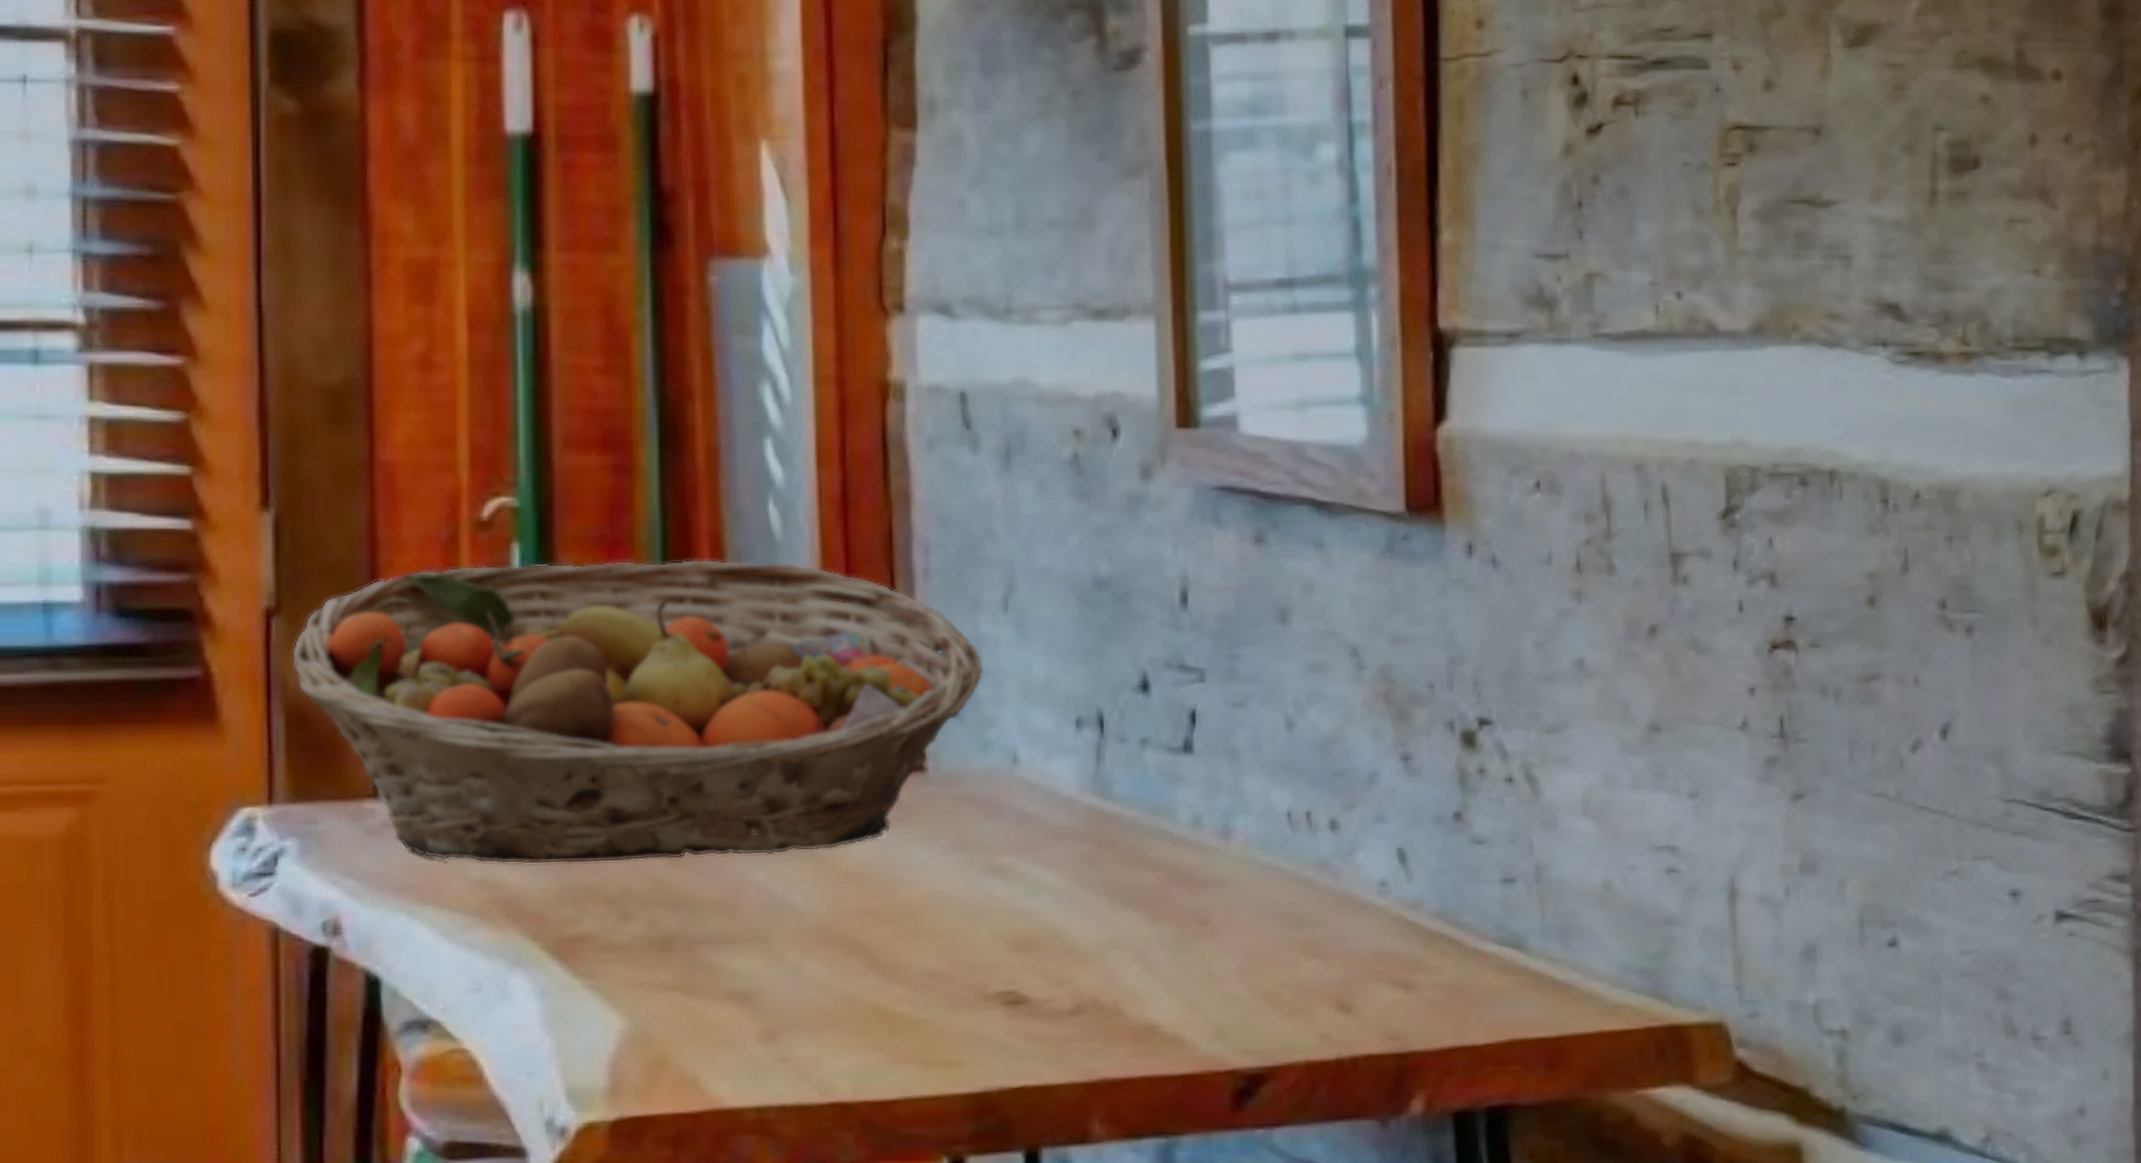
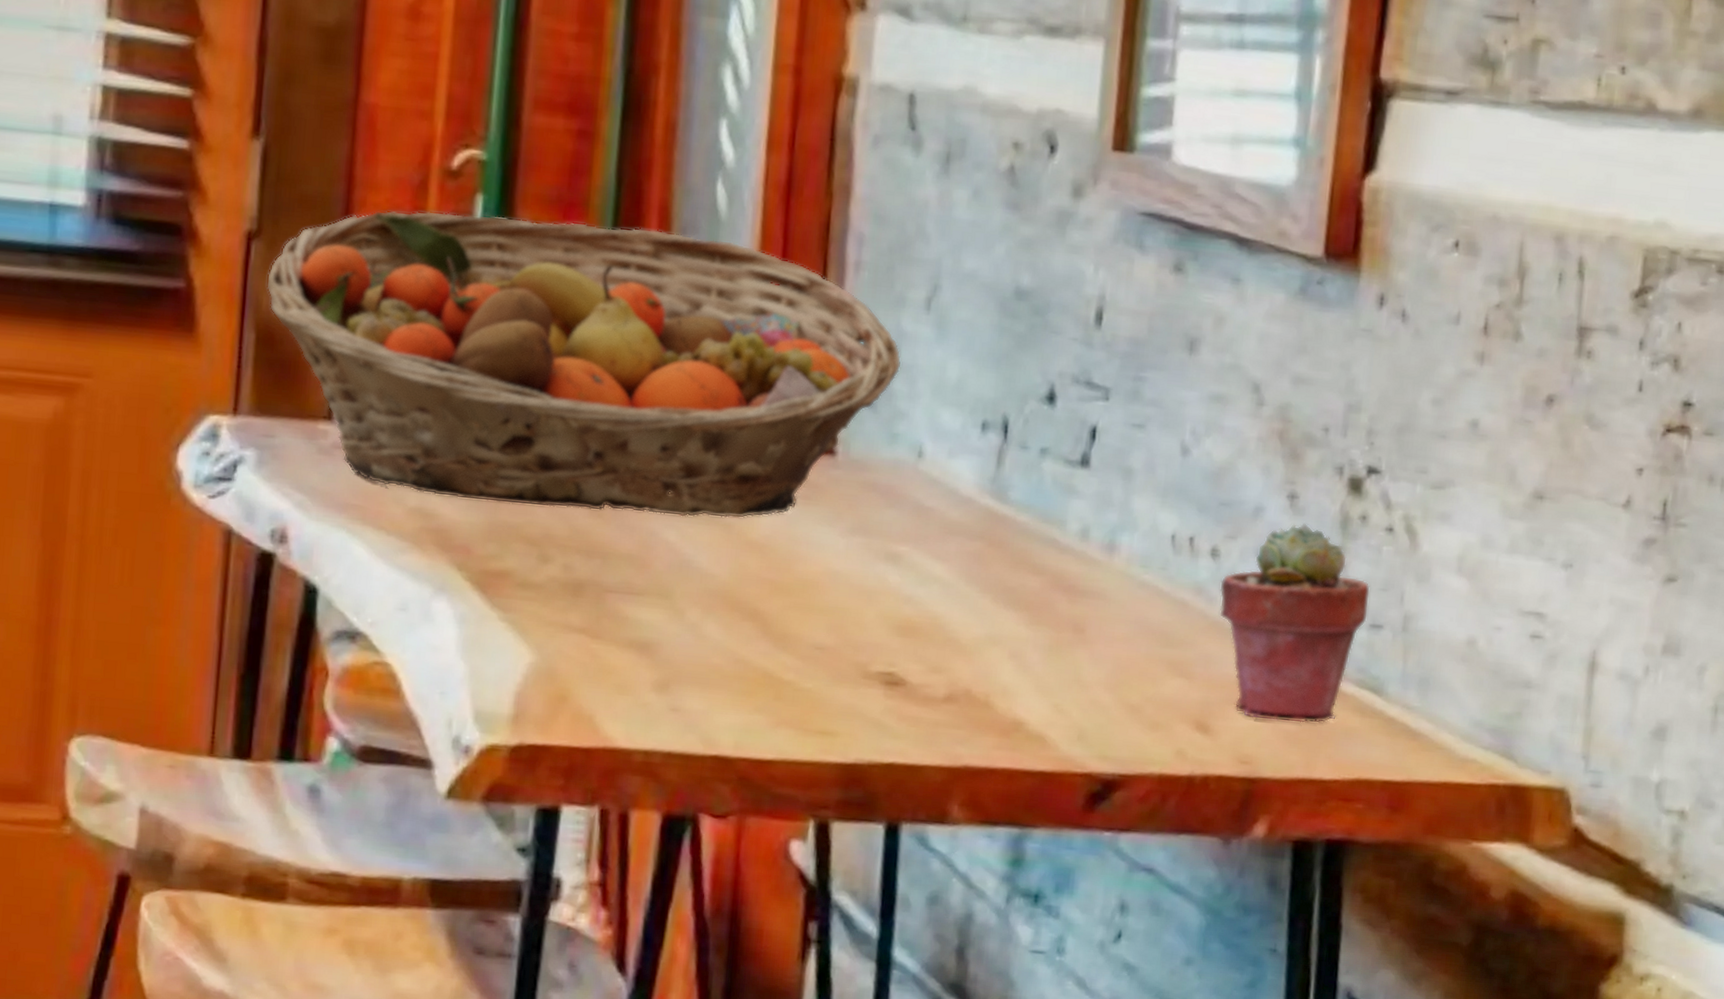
potted succulent: none [1343,783,1499,992] -> present [1219,522,1371,724]

